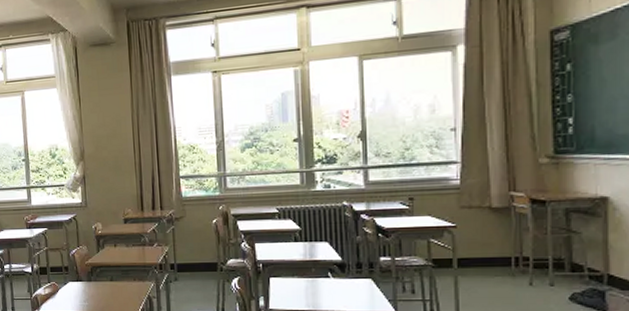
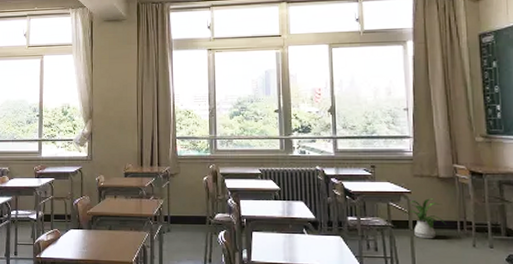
house plant: none [445,232,498,279] -> present [403,198,446,239]

